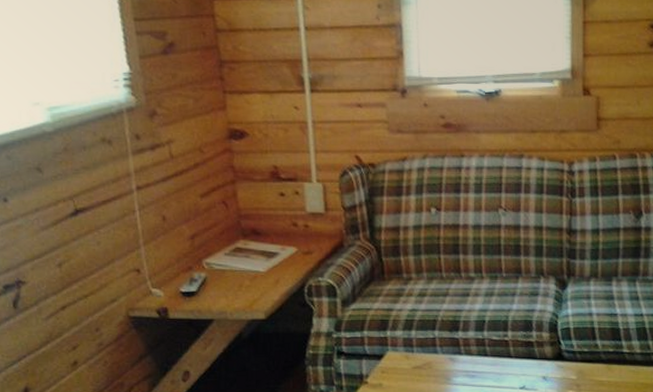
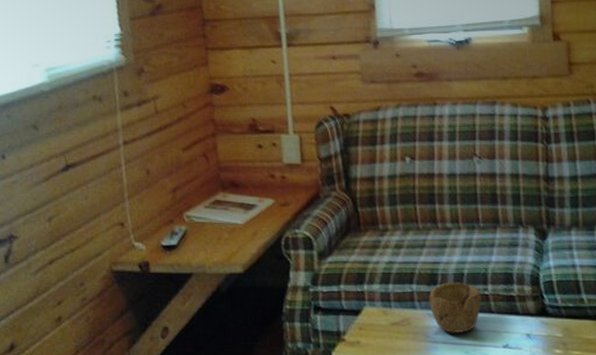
bowl: none [450,328,501,376] -> present [429,282,482,333]

